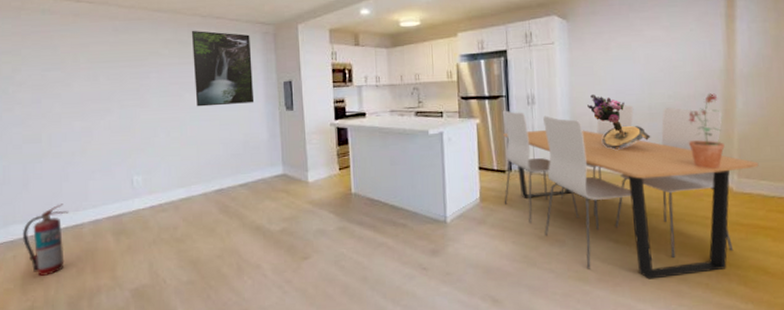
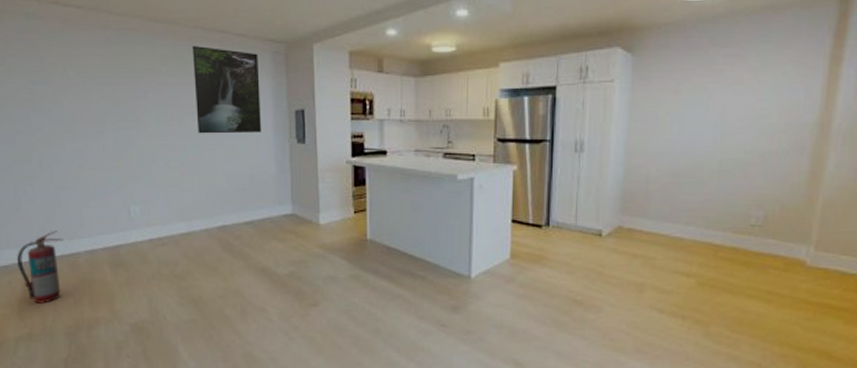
dining table: present [502,105,759,279] -> none [537,157,843,355]
bouquet: present [587,94,651,150] -> none [646,144,717,210]
potted plant: present [687,92,725,169] -> none [762,149,805,238]

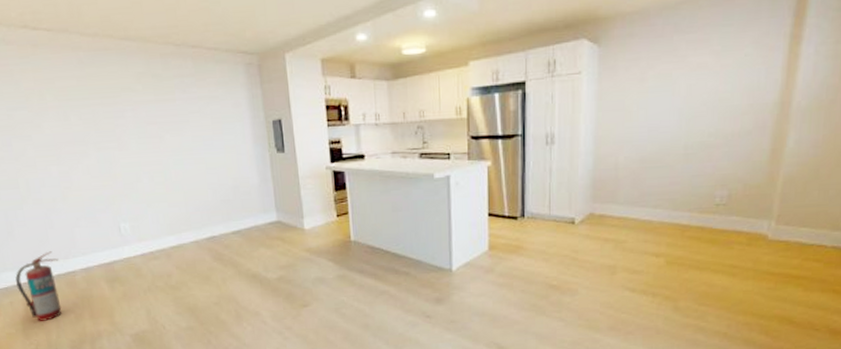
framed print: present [192,45,262,134] -> none [165,61,242,149]

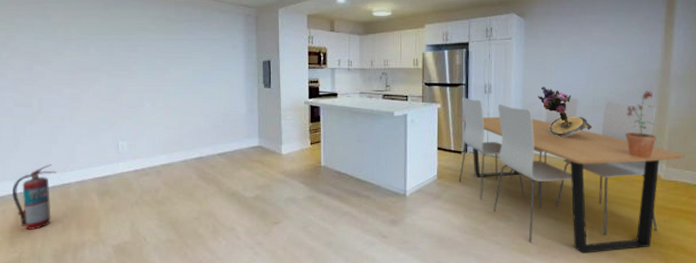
dining table: none [514,144,802,328] -> present [458,97,685,253]
bouquet: none [614,132,683,194] -> present [538,87,593,137]
potted plant: none [726,129,767,215] -> present [625,90,657,158]

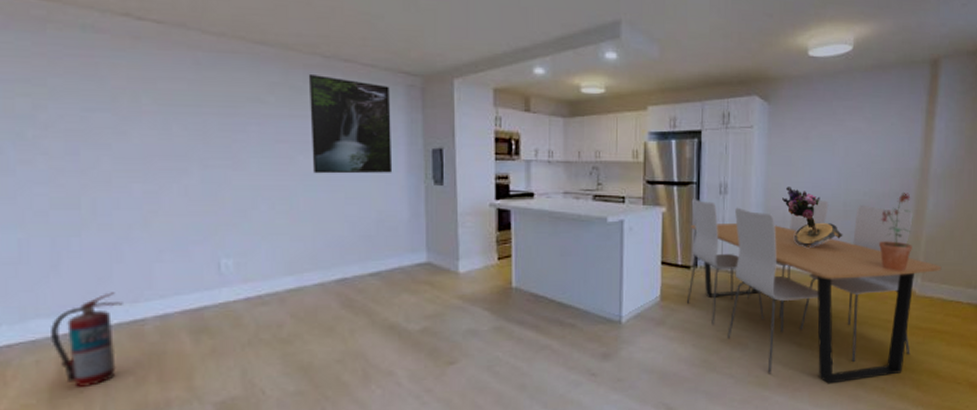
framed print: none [178,8,235,80] -> present [308,73,393,174]

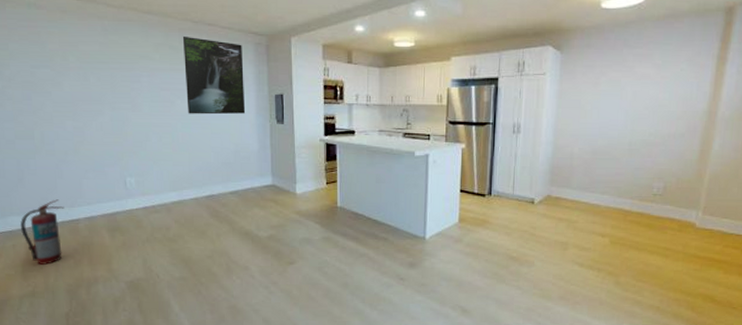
dining table: present [686,199,942,384] -> none [481,137,724,300]
bouquet: present [782,187,843,248] -> none [570,127,627,181]
potted plant: present [879,191,912,271] -> none [662,133,697,205]

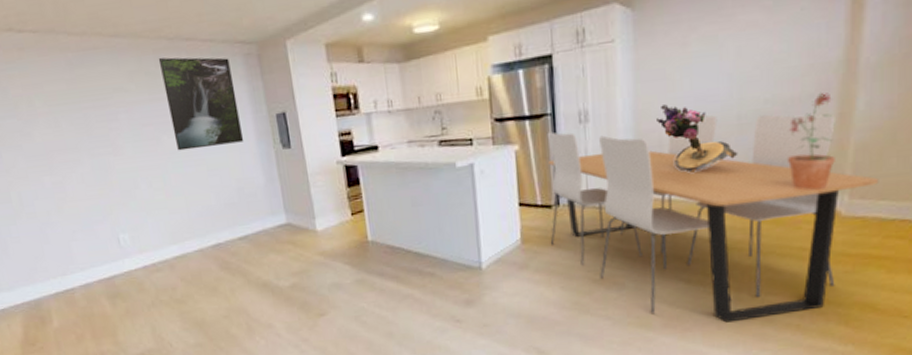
fire extinguisher: present [21,199,64,265] -> none [11,268,62,344]
dining table: none [481,137,724,300] -> present [547,114,879,323]
bouquet: none [570,127,627,181] -> present [657,104,738,173]
potted plant: none [662,133,697,205] -> present [788,92,835,190]

